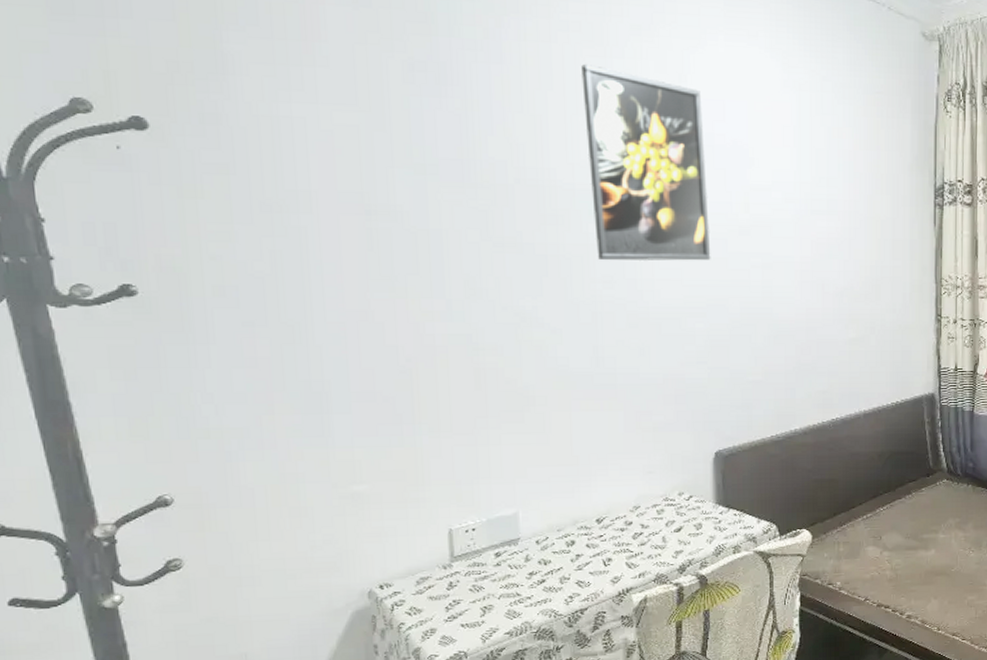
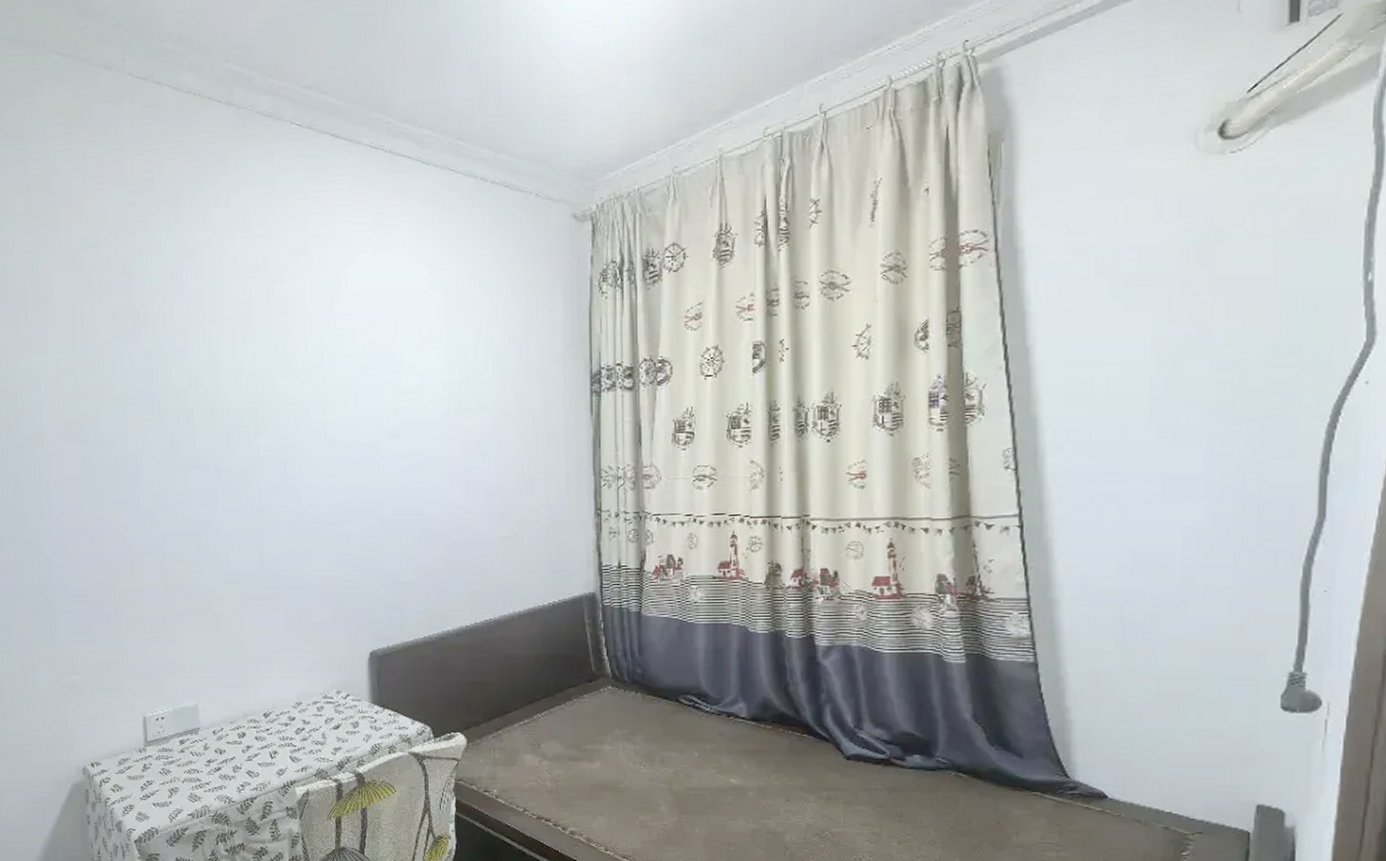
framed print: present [581,64,711,261] -> none [247,293,364,471]

